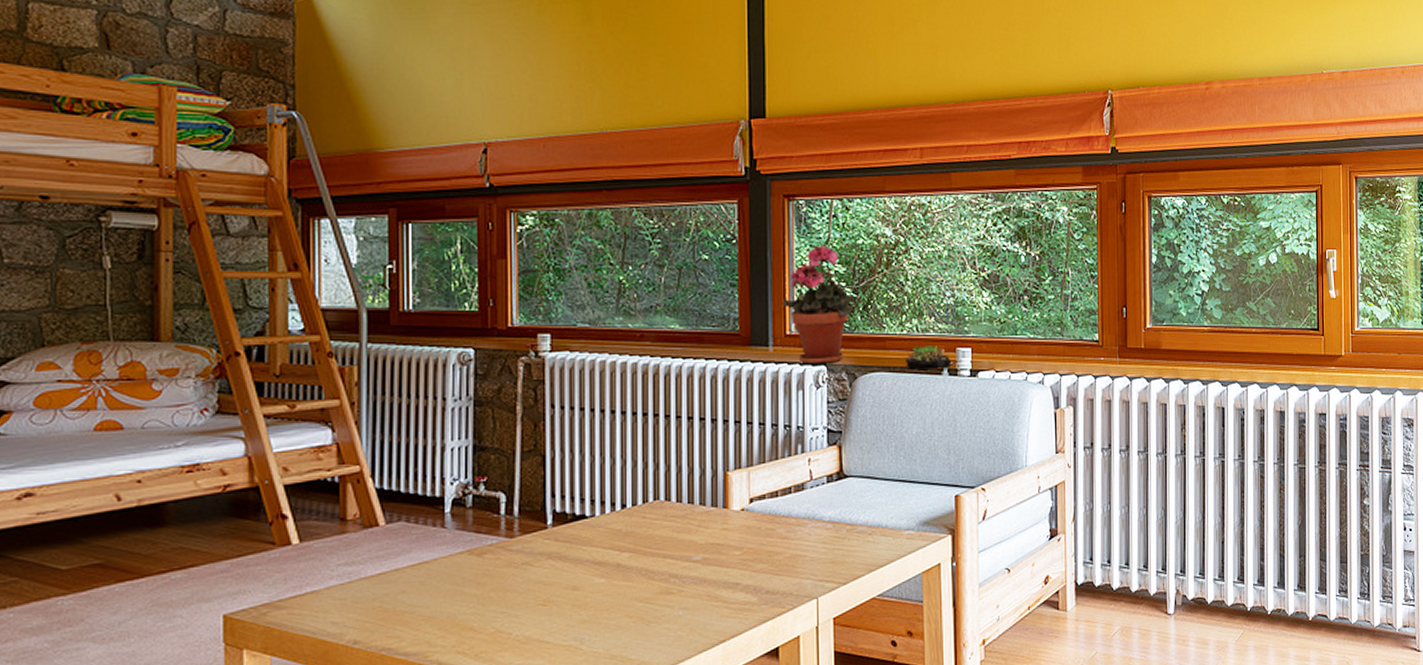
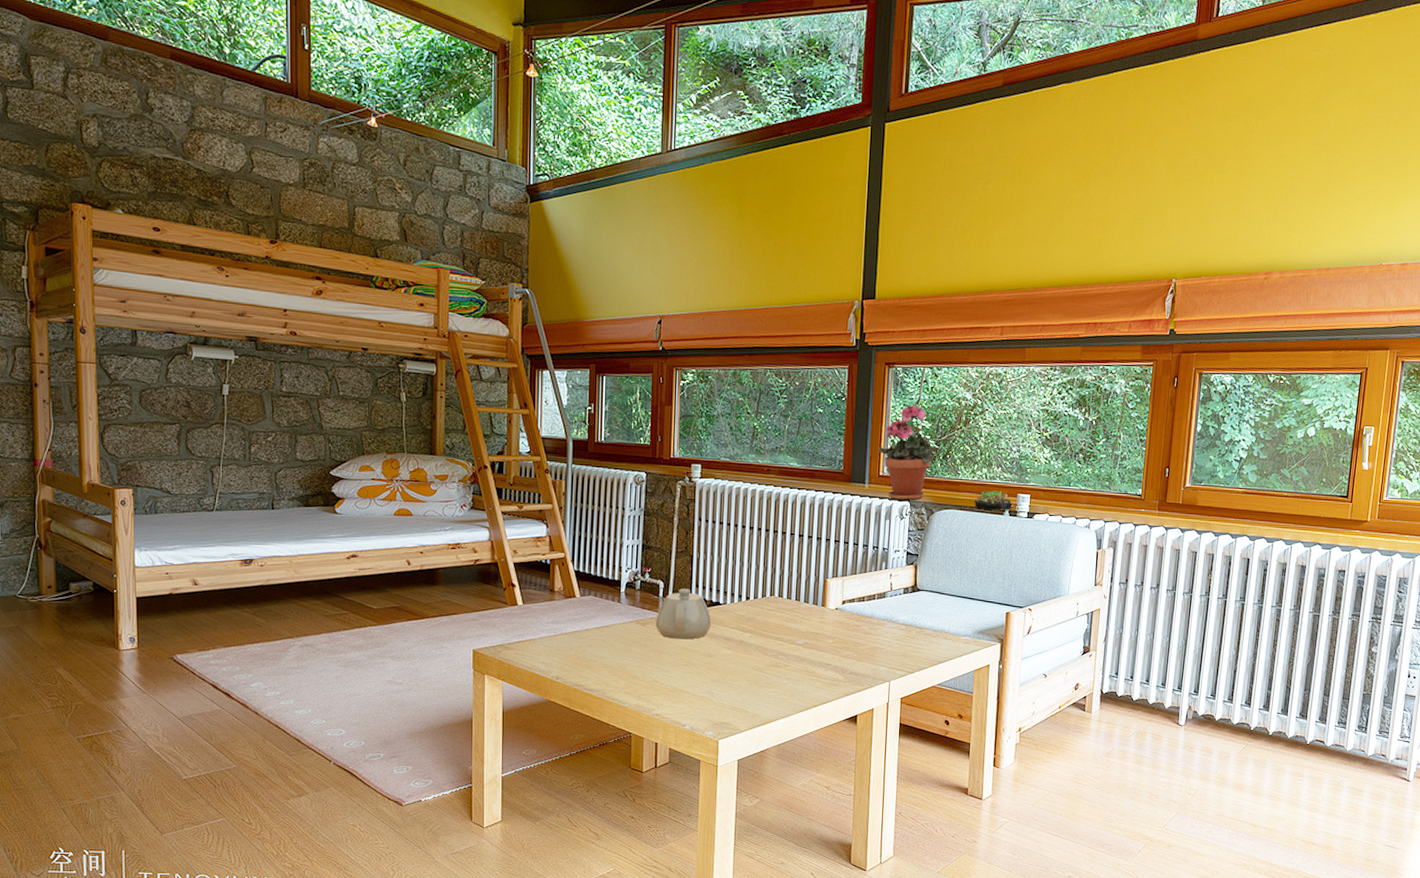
teapot: none [497,500,576,570] -> present [656,588,712,639]

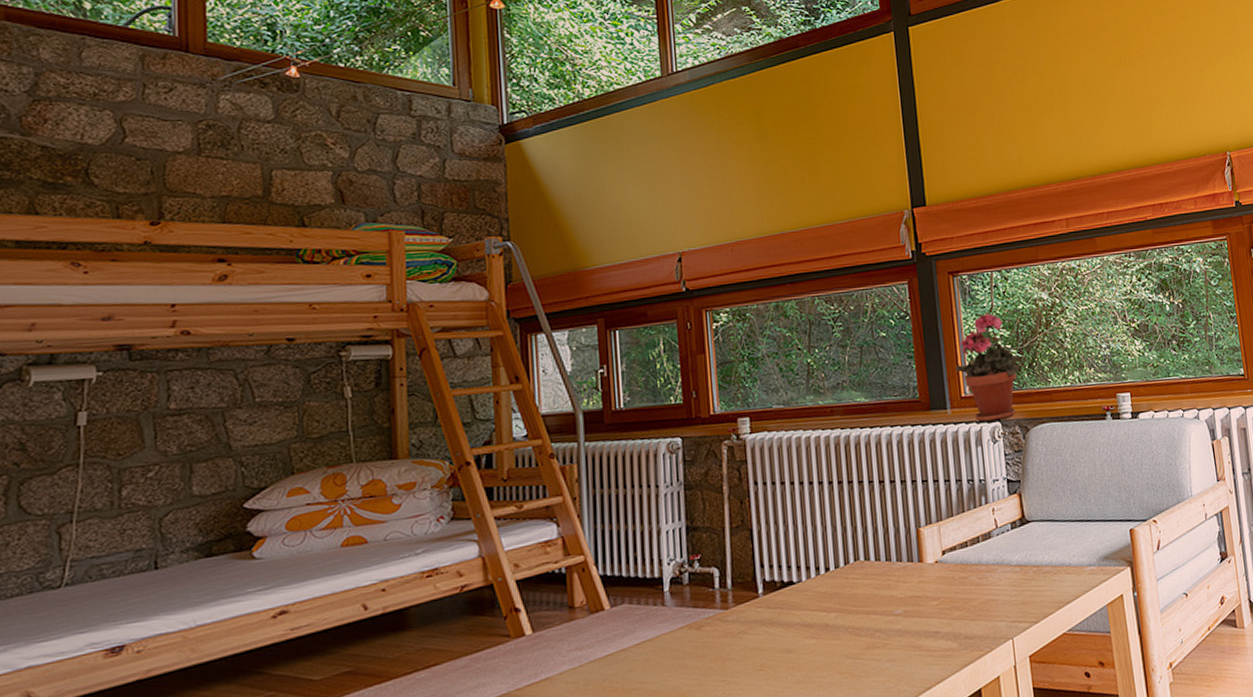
teapot: present [656,588,712,639] -> none [713,571,787,639]
succulent plant: present [974,490,1012,510] -> none [1072,393,1113,417]

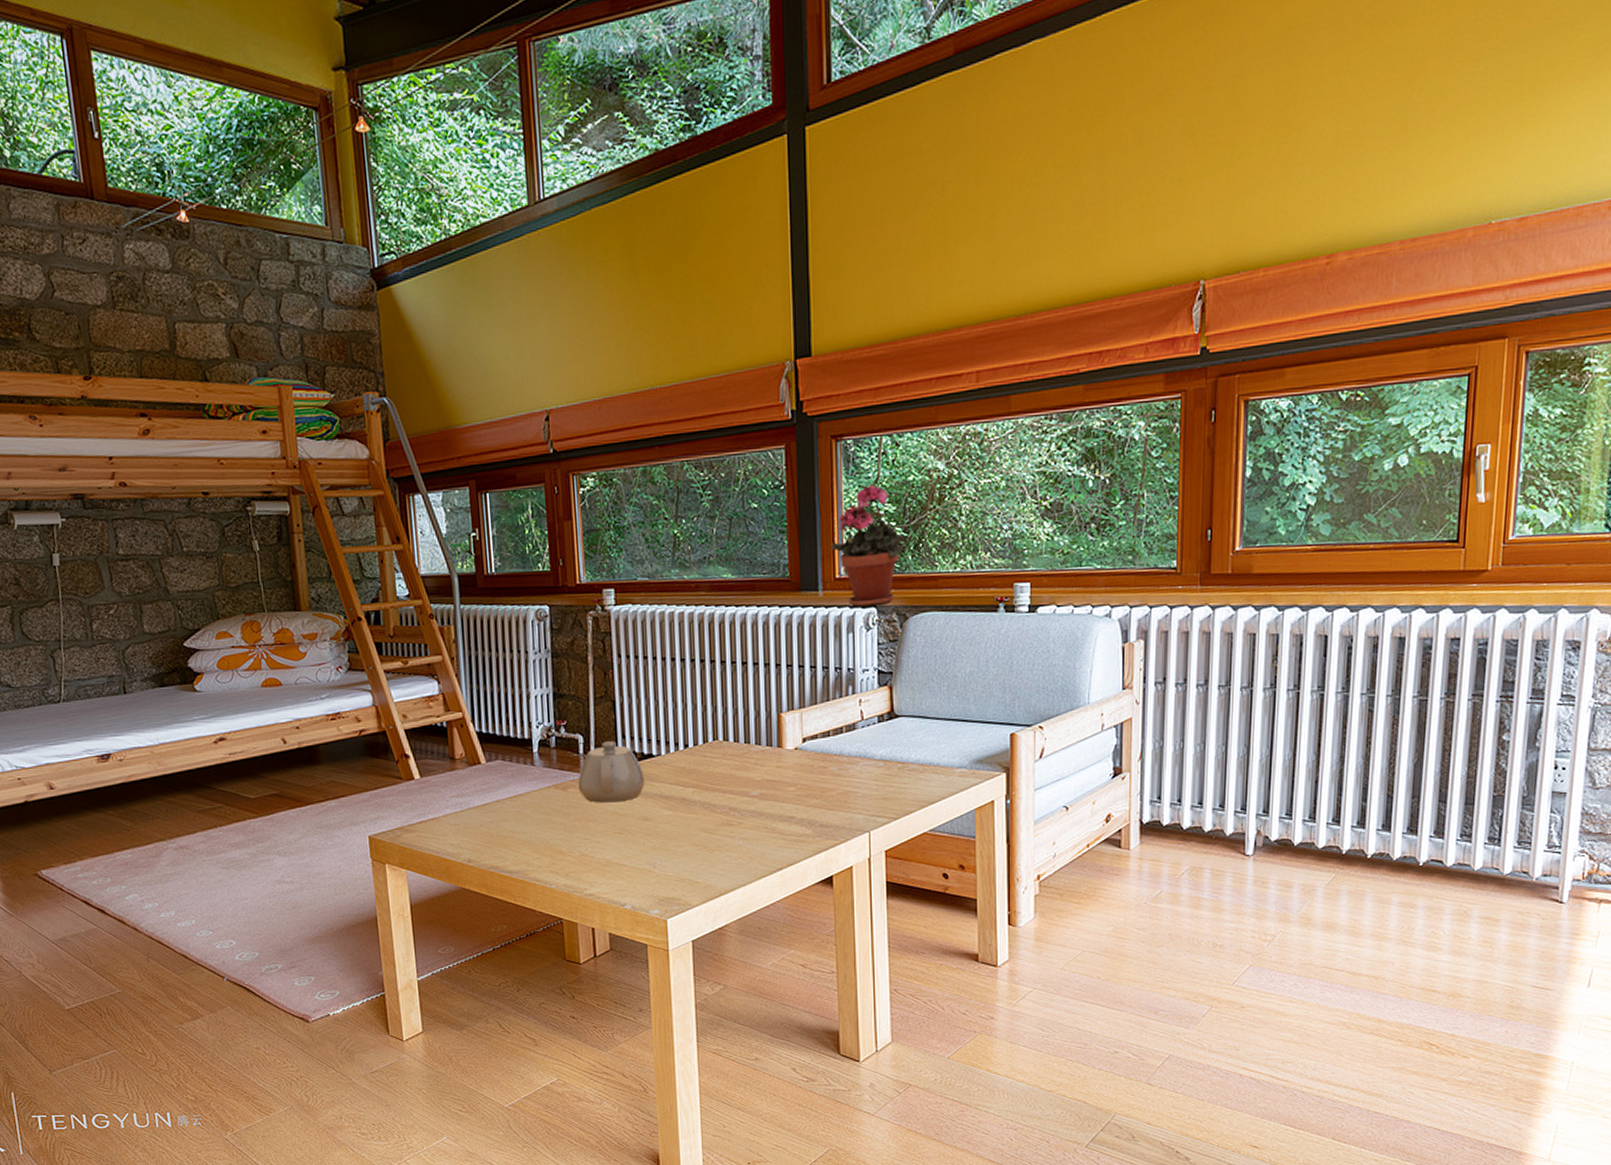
teapot: none [713,571,787,639] -> present [578,741,646,803]

